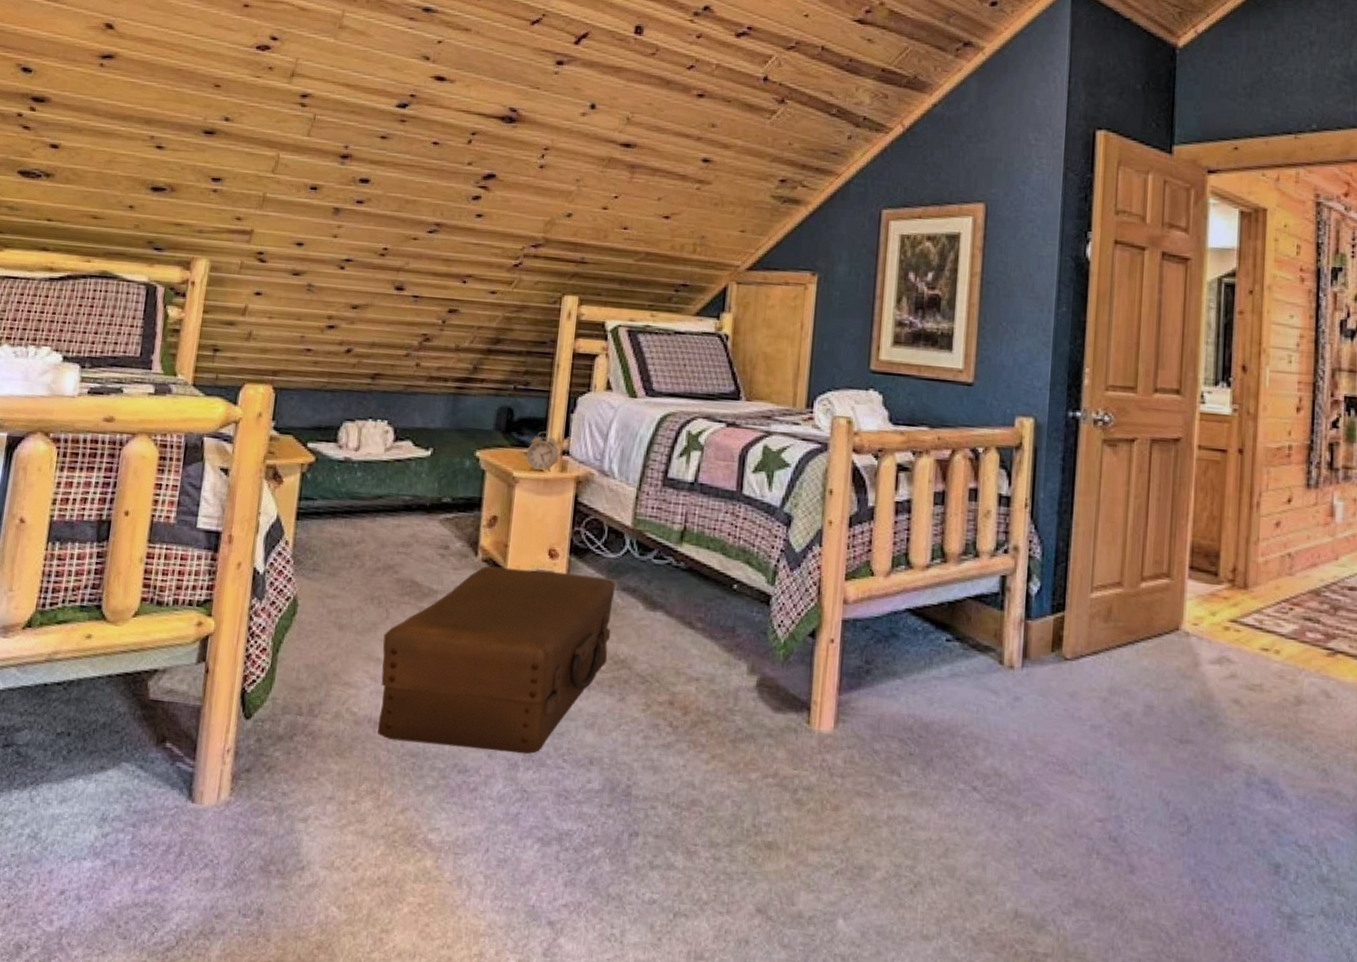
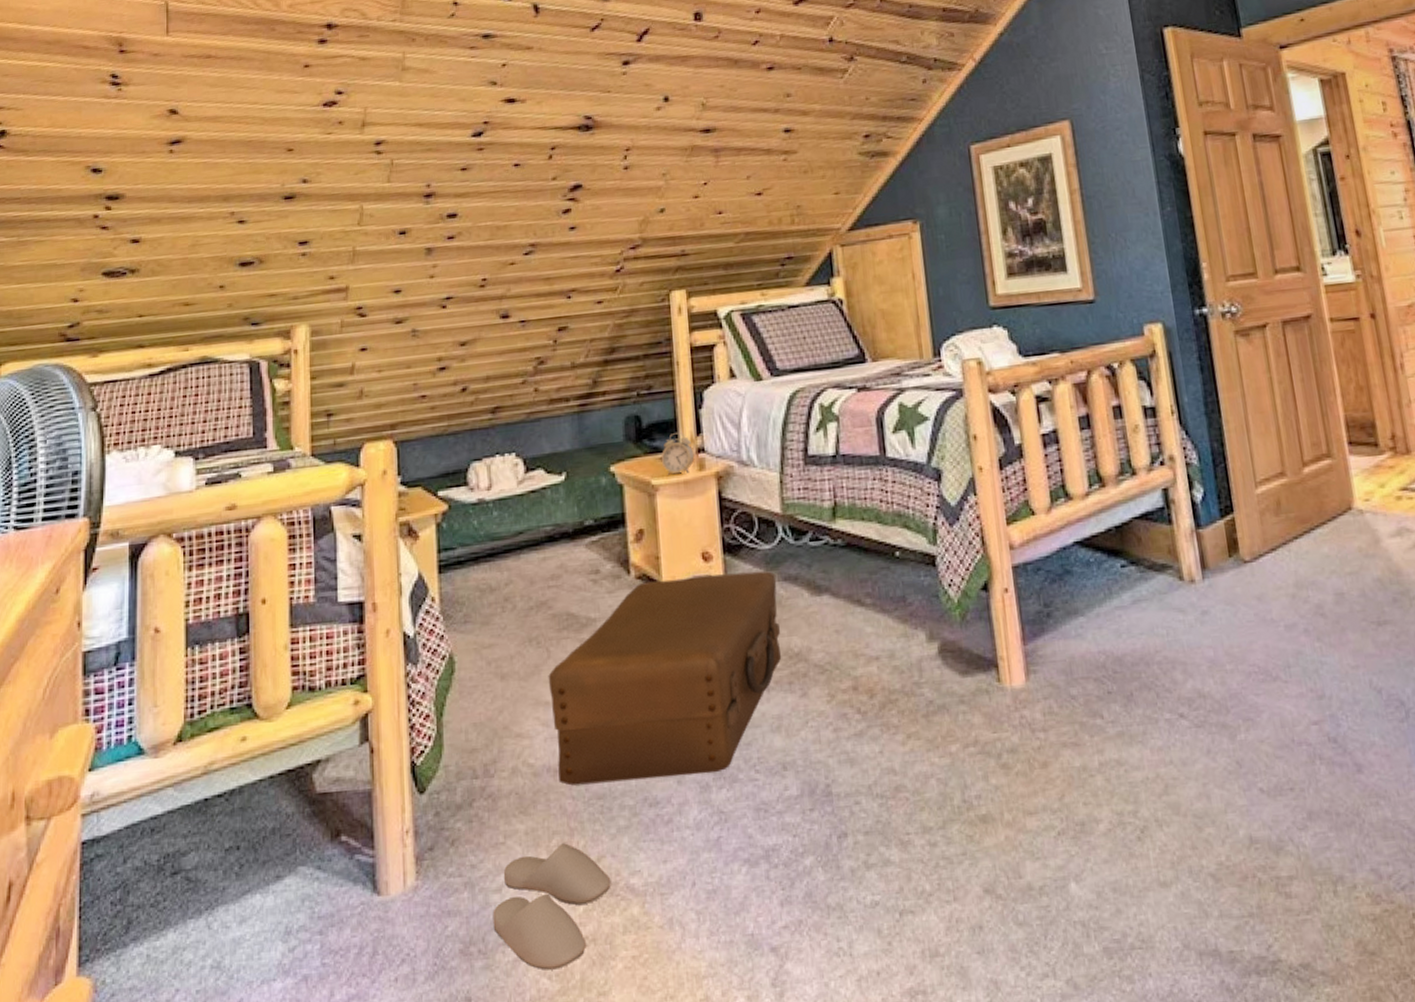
slippers: none [294,790,411,901] -> present [492,843,611,970]

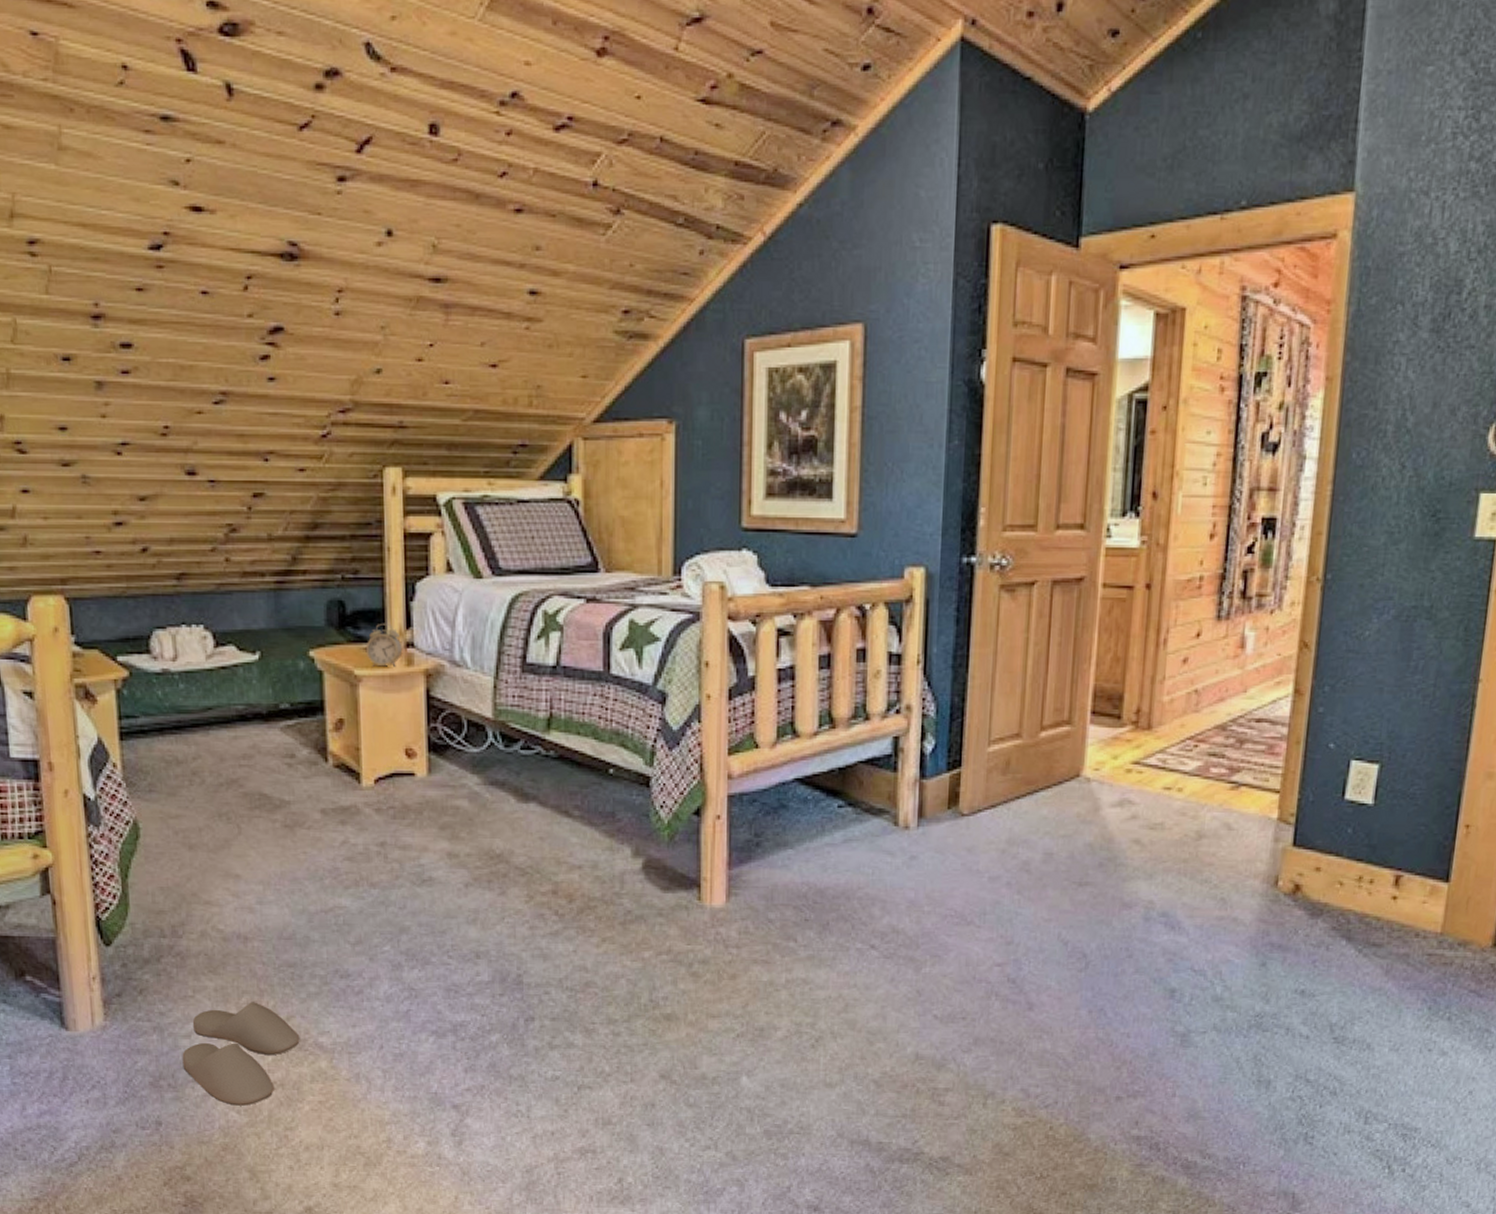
suitcase: present [548,570,782,786] -> none [239,771,484,954]

